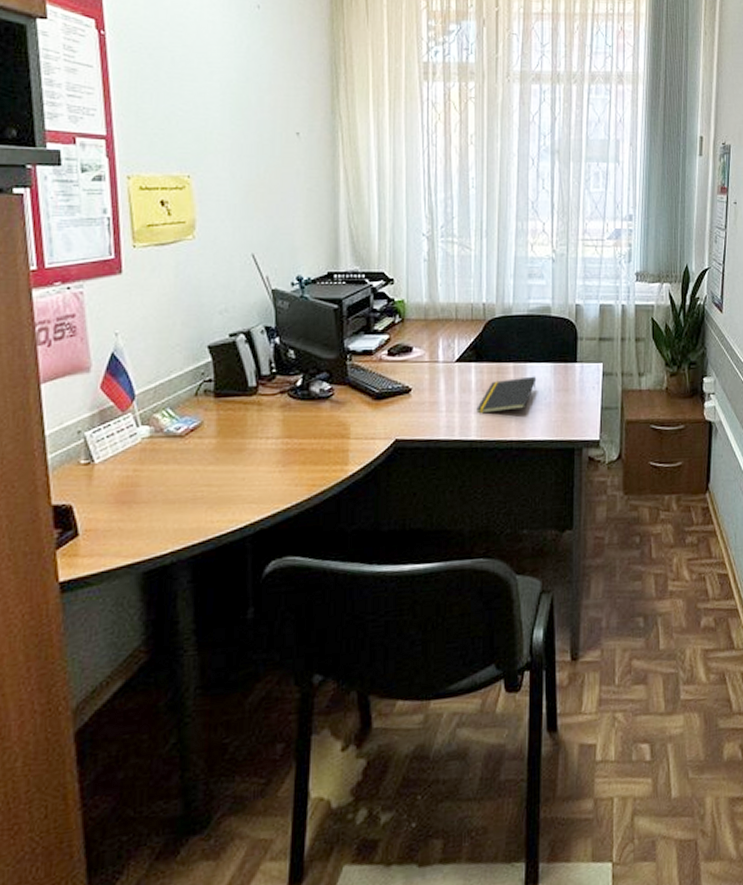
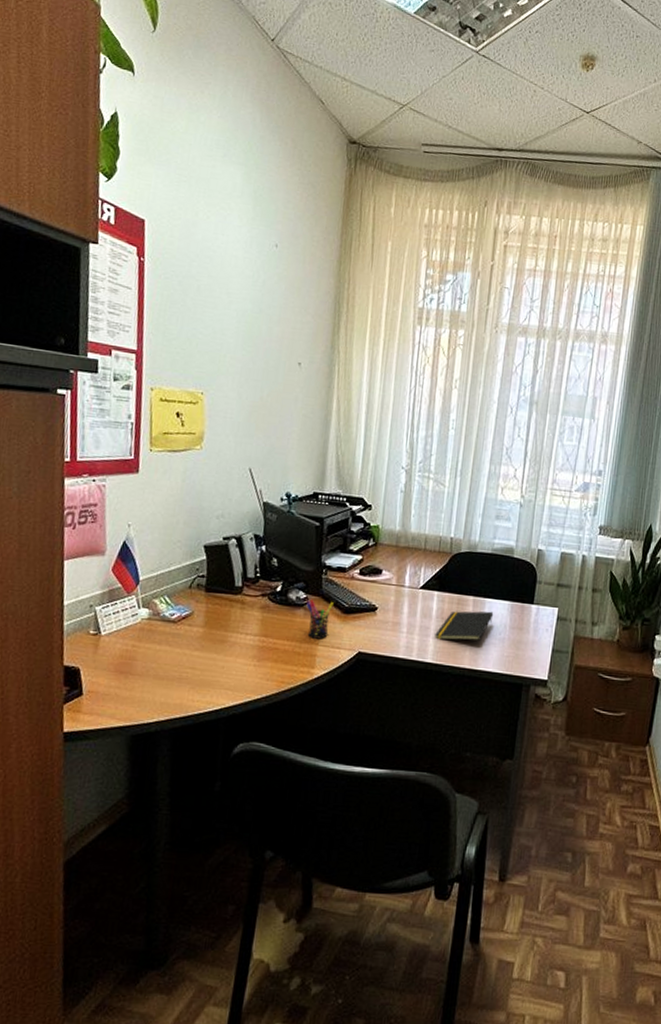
pen holder: none [332,389,362,433] -> present [306,599,334,639]

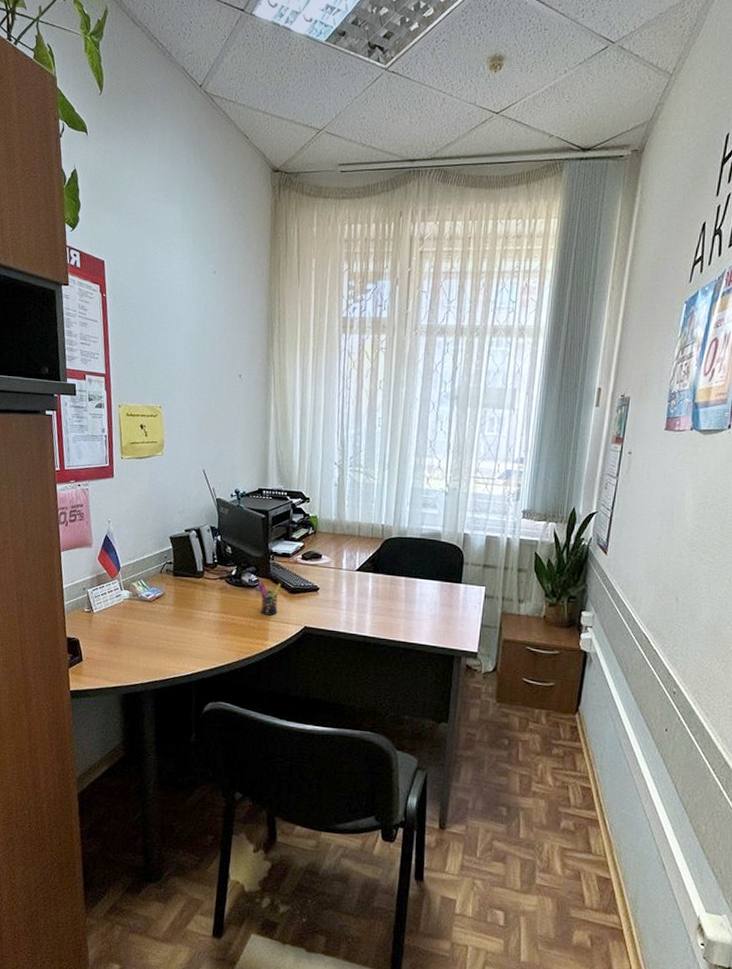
notepad: present [435,611,494,641] -> none [371,590,425,617]

